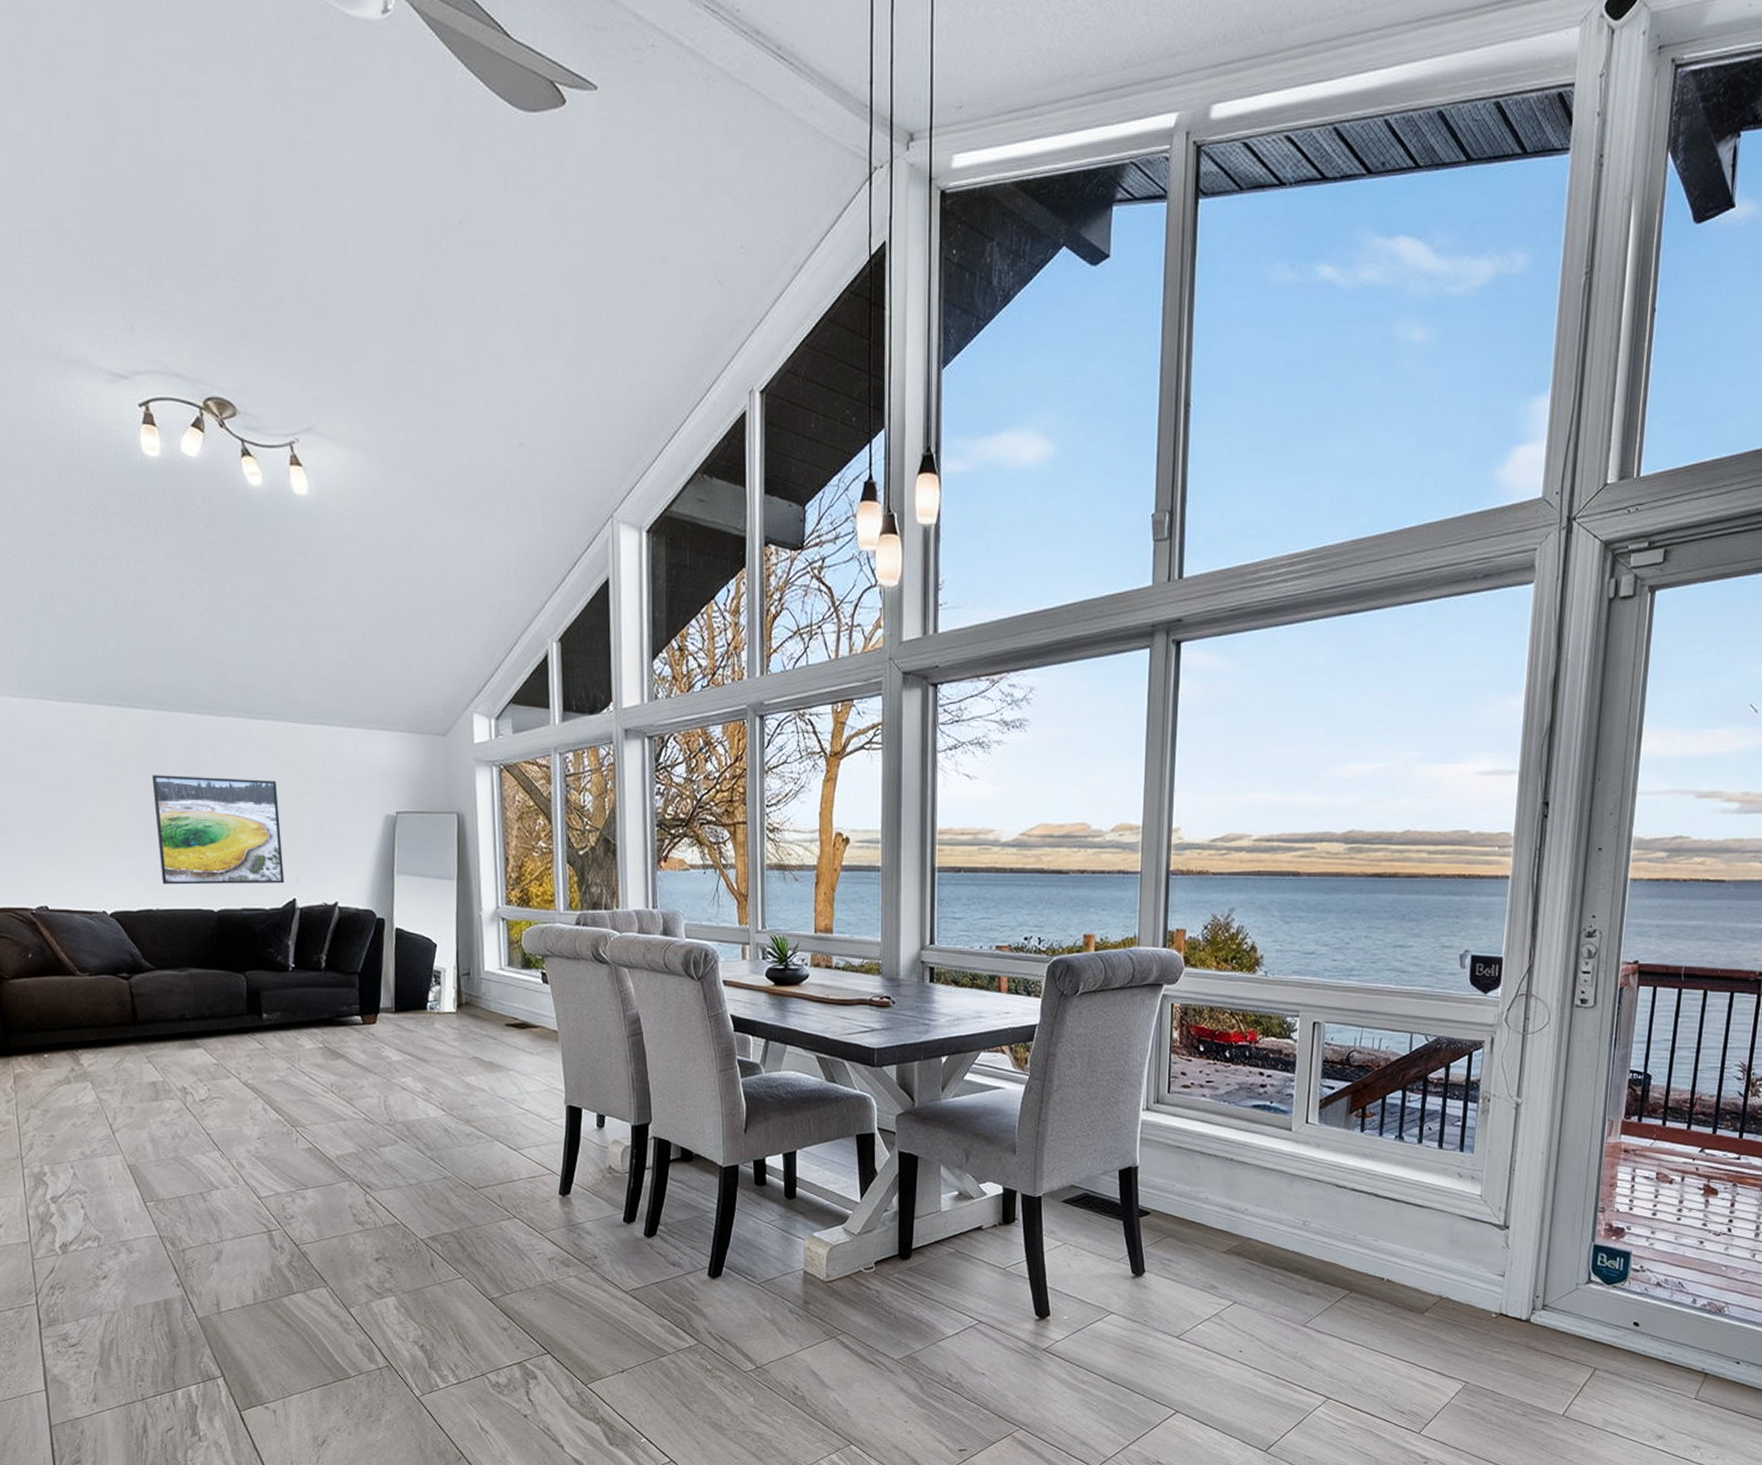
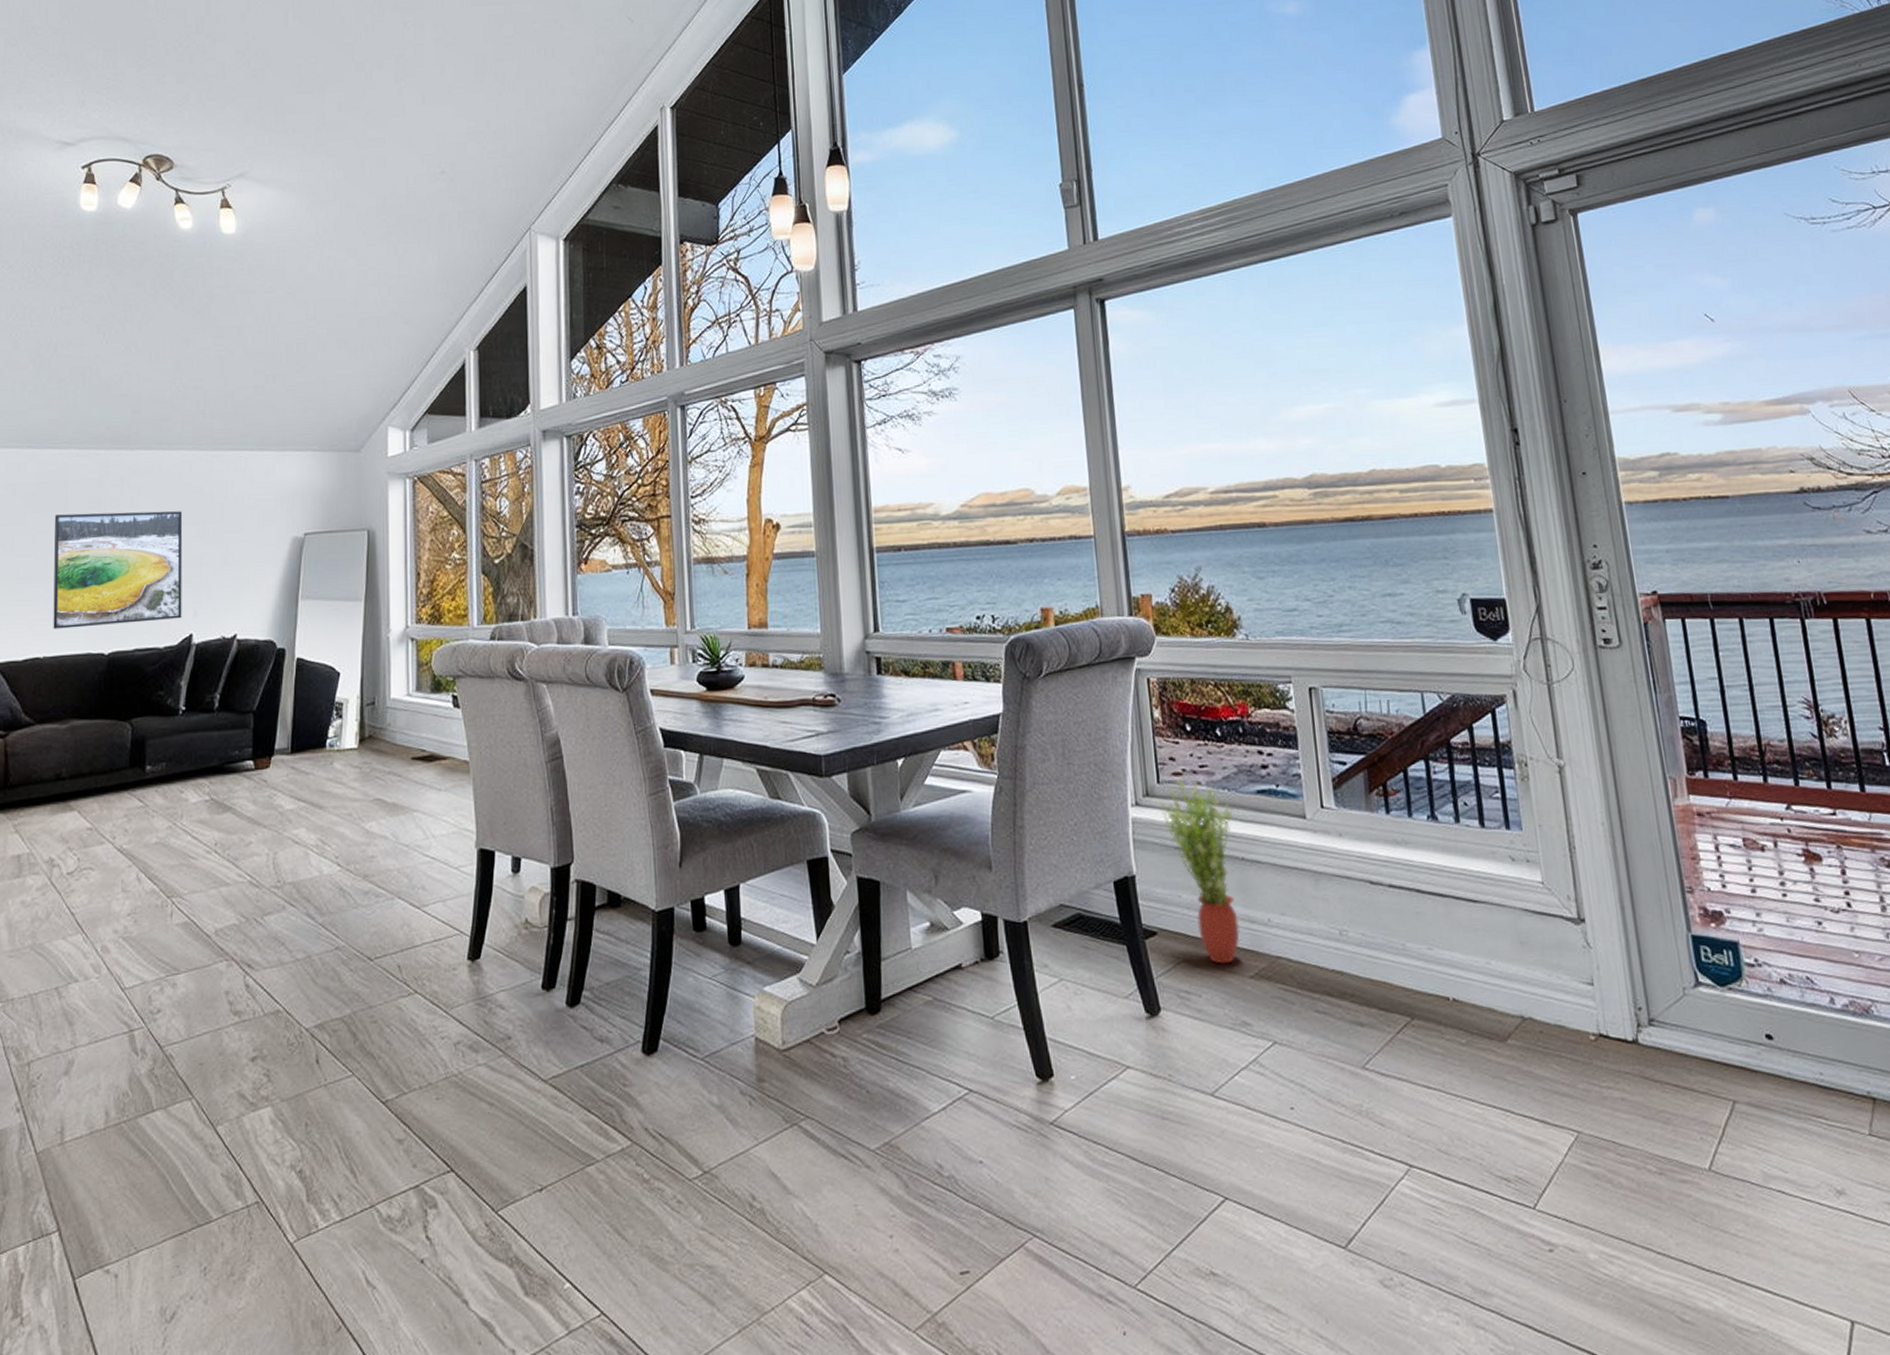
potted plant: none [1167,1091,1231,1241] -> present [1159,779,1240,964]

